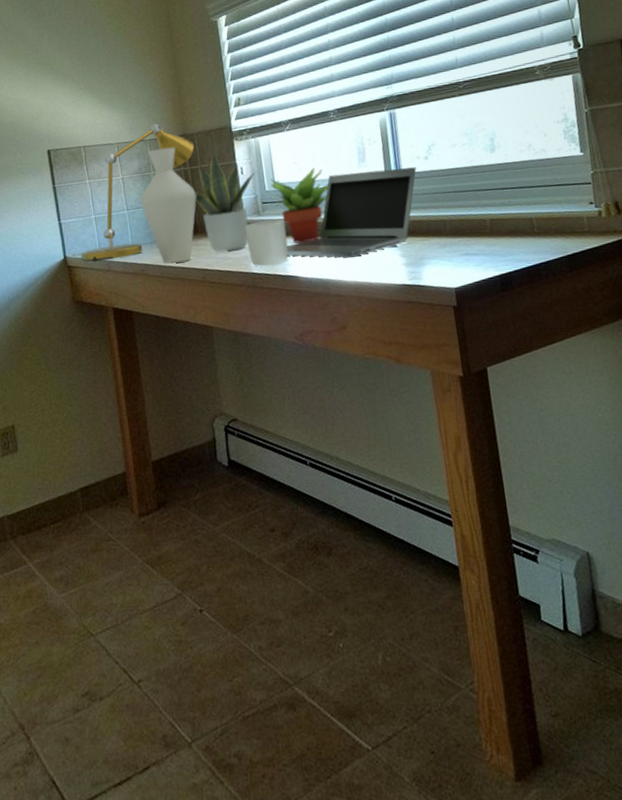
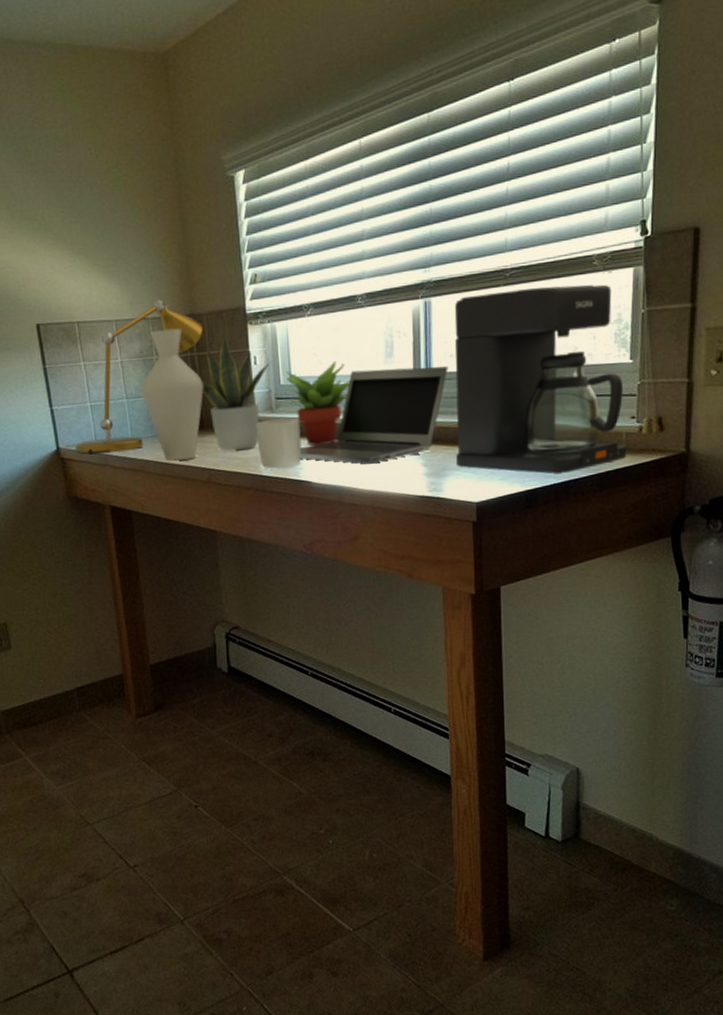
coffee maker: none [417,90,591,259] -> present [454,284,627,474]

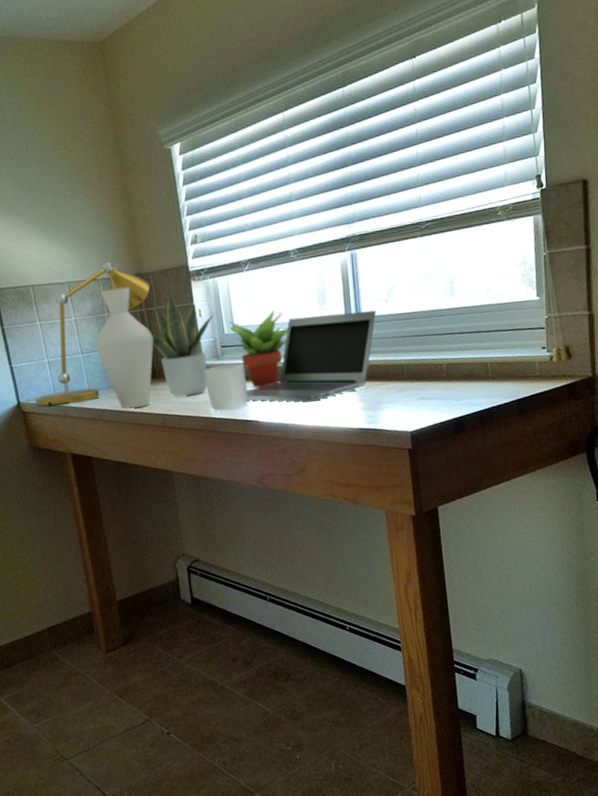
coffee maker: present [454,284,627,474] -> none [378,232,541,403]

